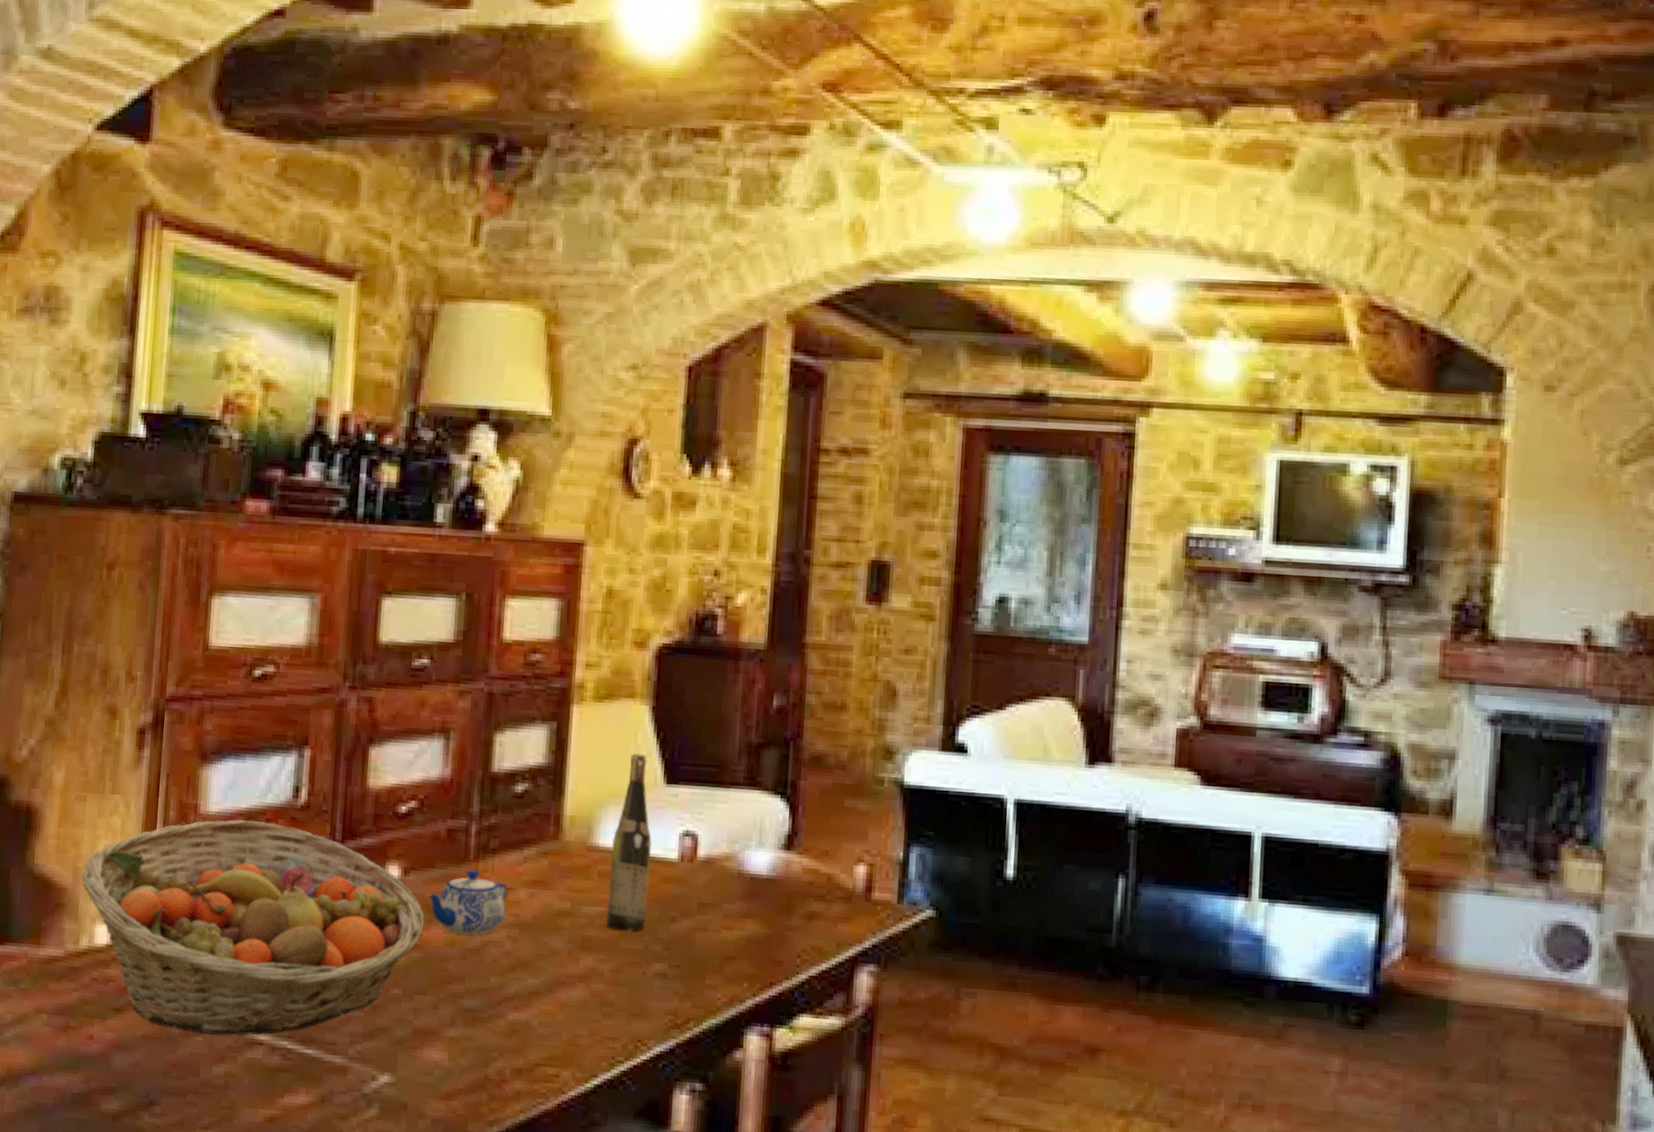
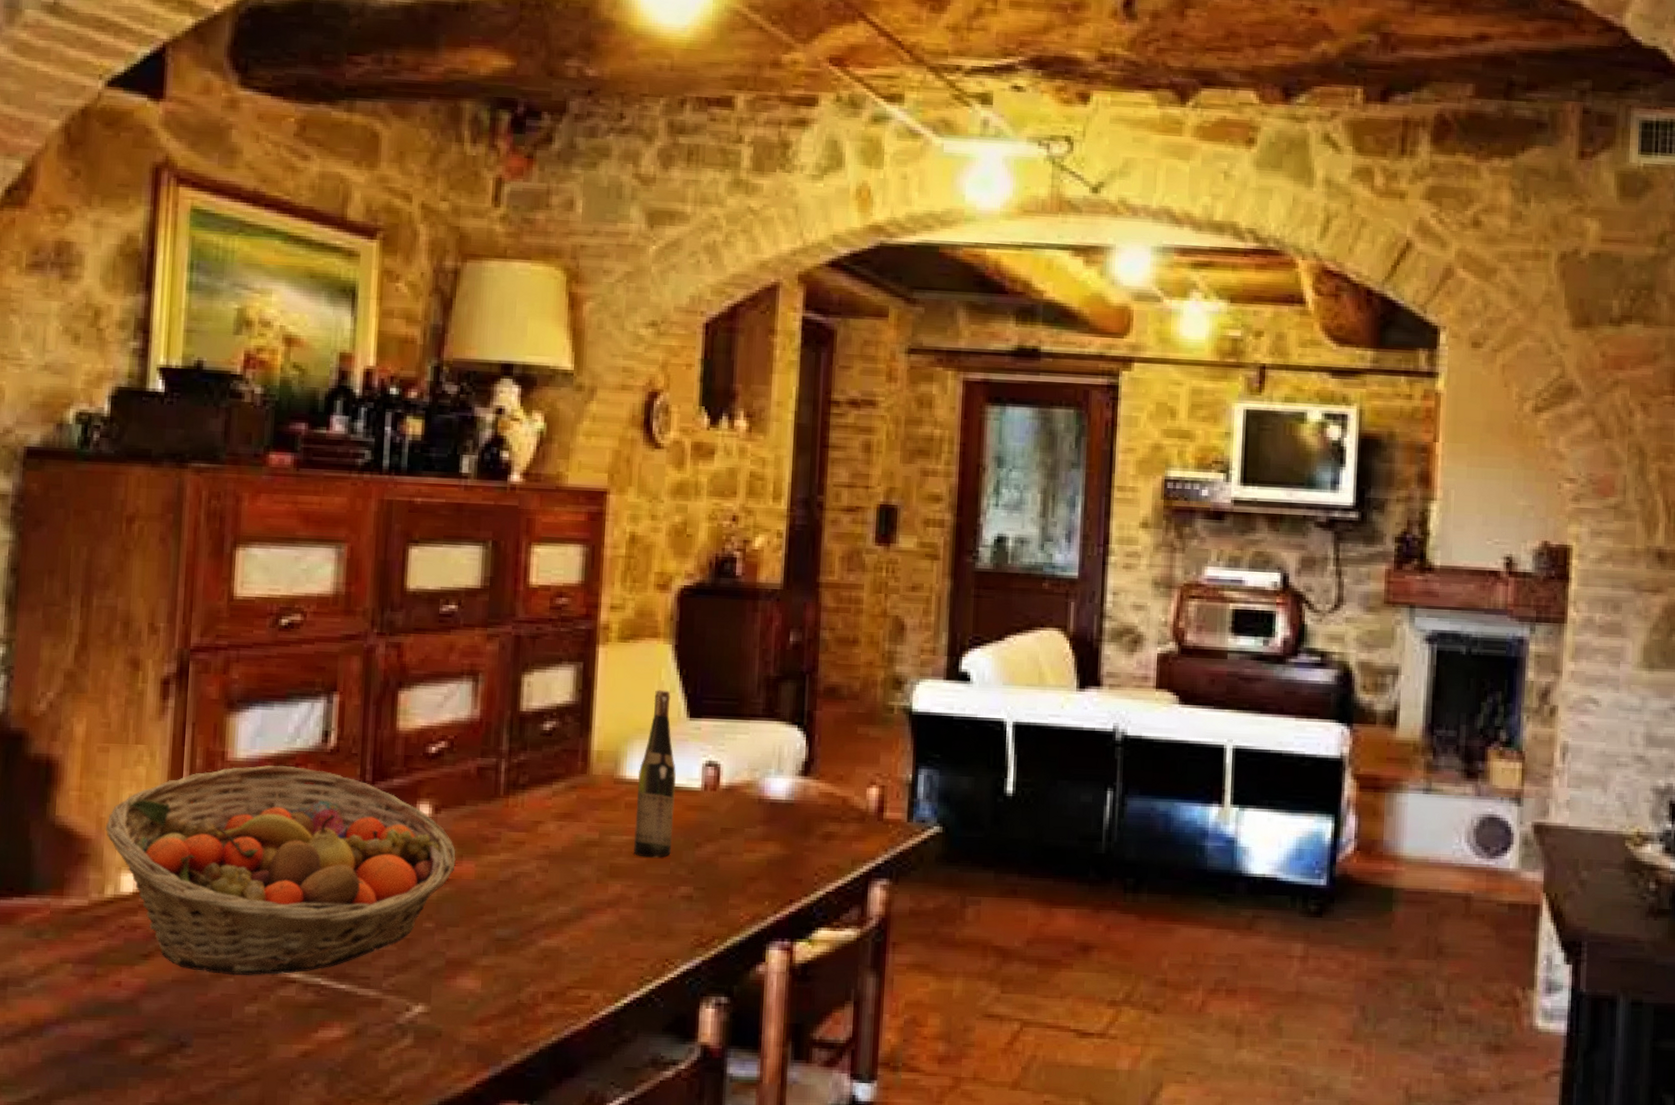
teapot: present [427,869,509,935] -> none [458,805,538,867]

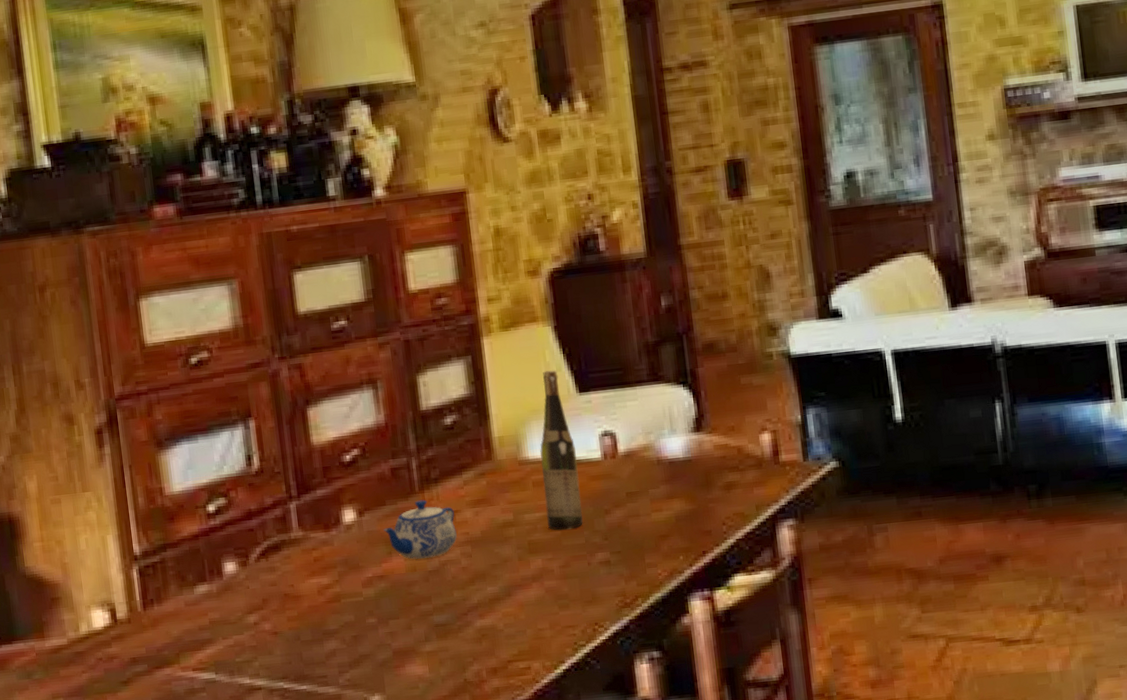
fruit basket: present [105,765,456,976] -> none [69,492,386,691]
teapot: none [458,805,538,867] -> present [383,499,457,559]

